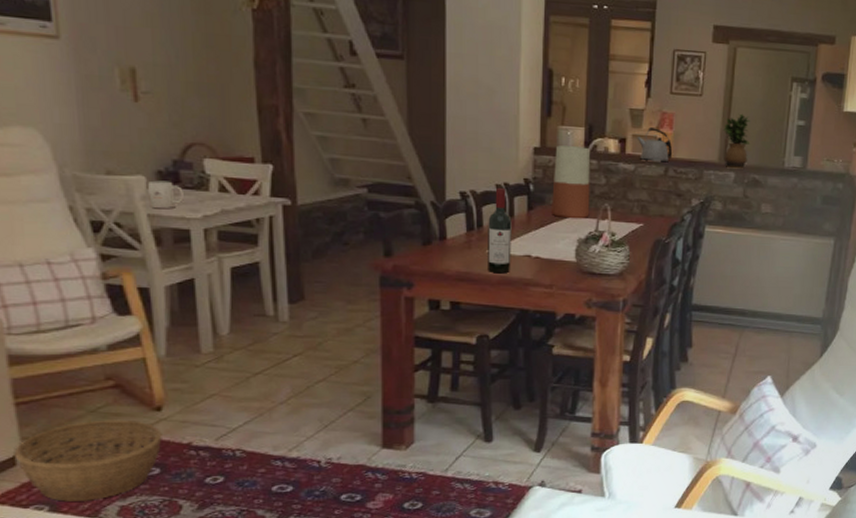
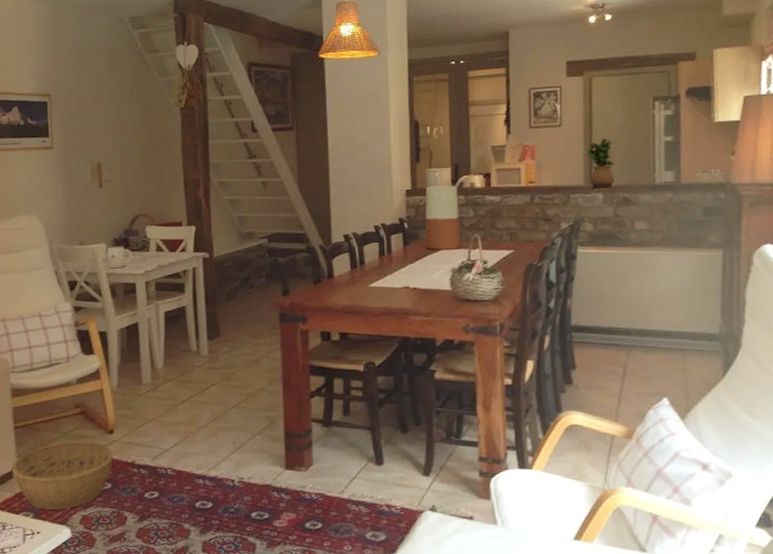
wine bottle: present [488,187,512,274] -> none [369,228,392,305]
kettle: present [637,127,673,163] -> none [500,160,537,192]

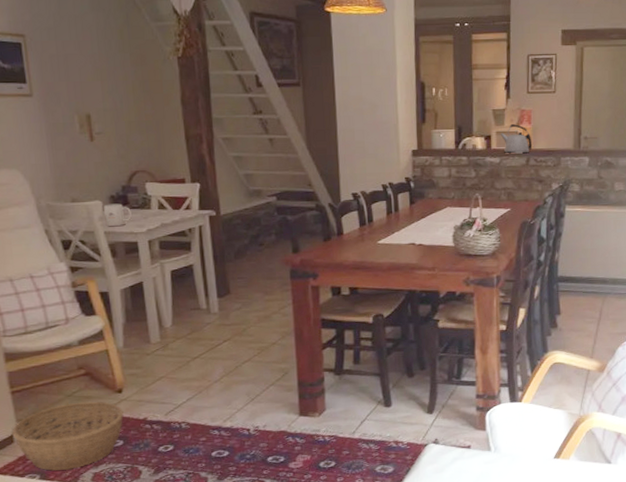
vase: present [425,185,461,251] -> none [430,146,463,209]
kettle: none [500,160,537,192] -> present [500,124,533,154]
potted plant: present [586,137,615,190] -> none [576,104,600,154]

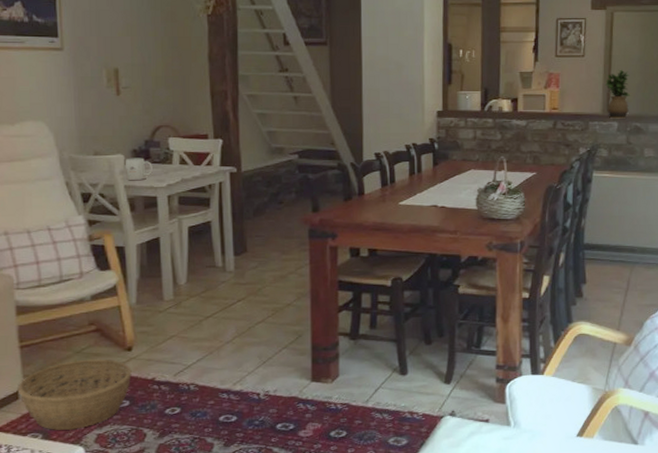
kettle: present [500,124,533,154] -> none [527,87,560,117]
potted plant: none [576,104,600,154] -> present [605,69,630,119]

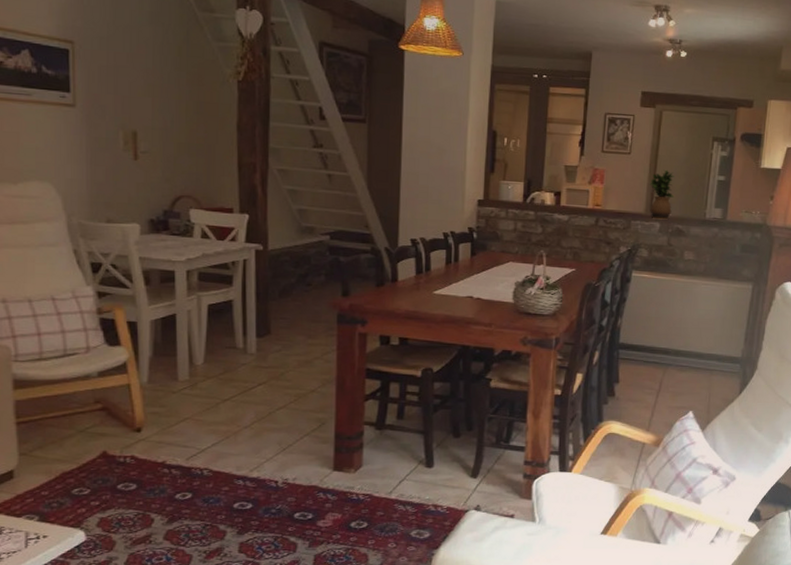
basket: present [17,359,132,430] -> none [12,439,140,512]
mug: present [126,157,154,181] -> none [141,228,172,253]

